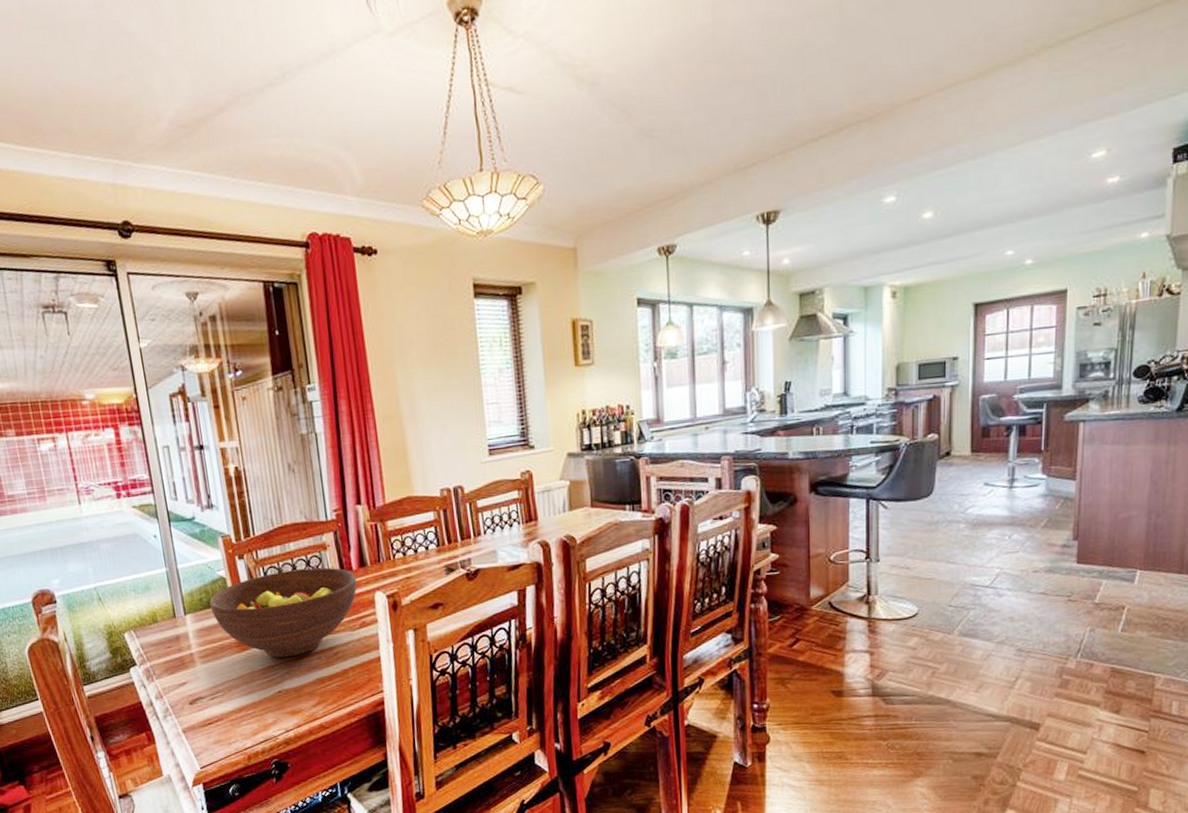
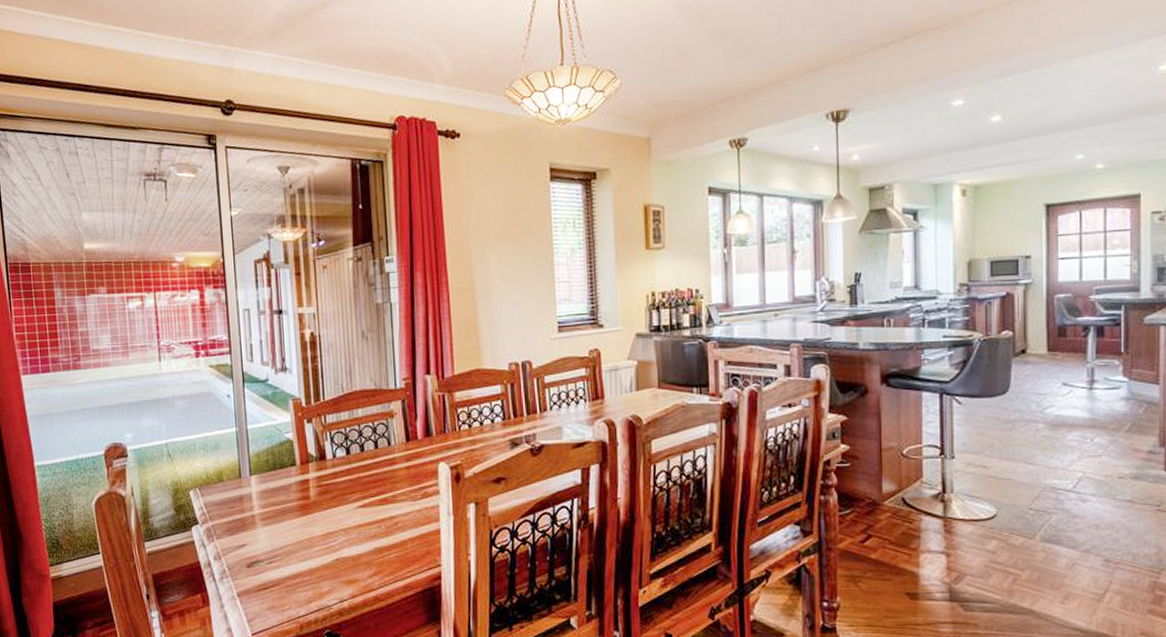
fruit bowl: present [209,567,357,658] -> none [275,435,421,525]

